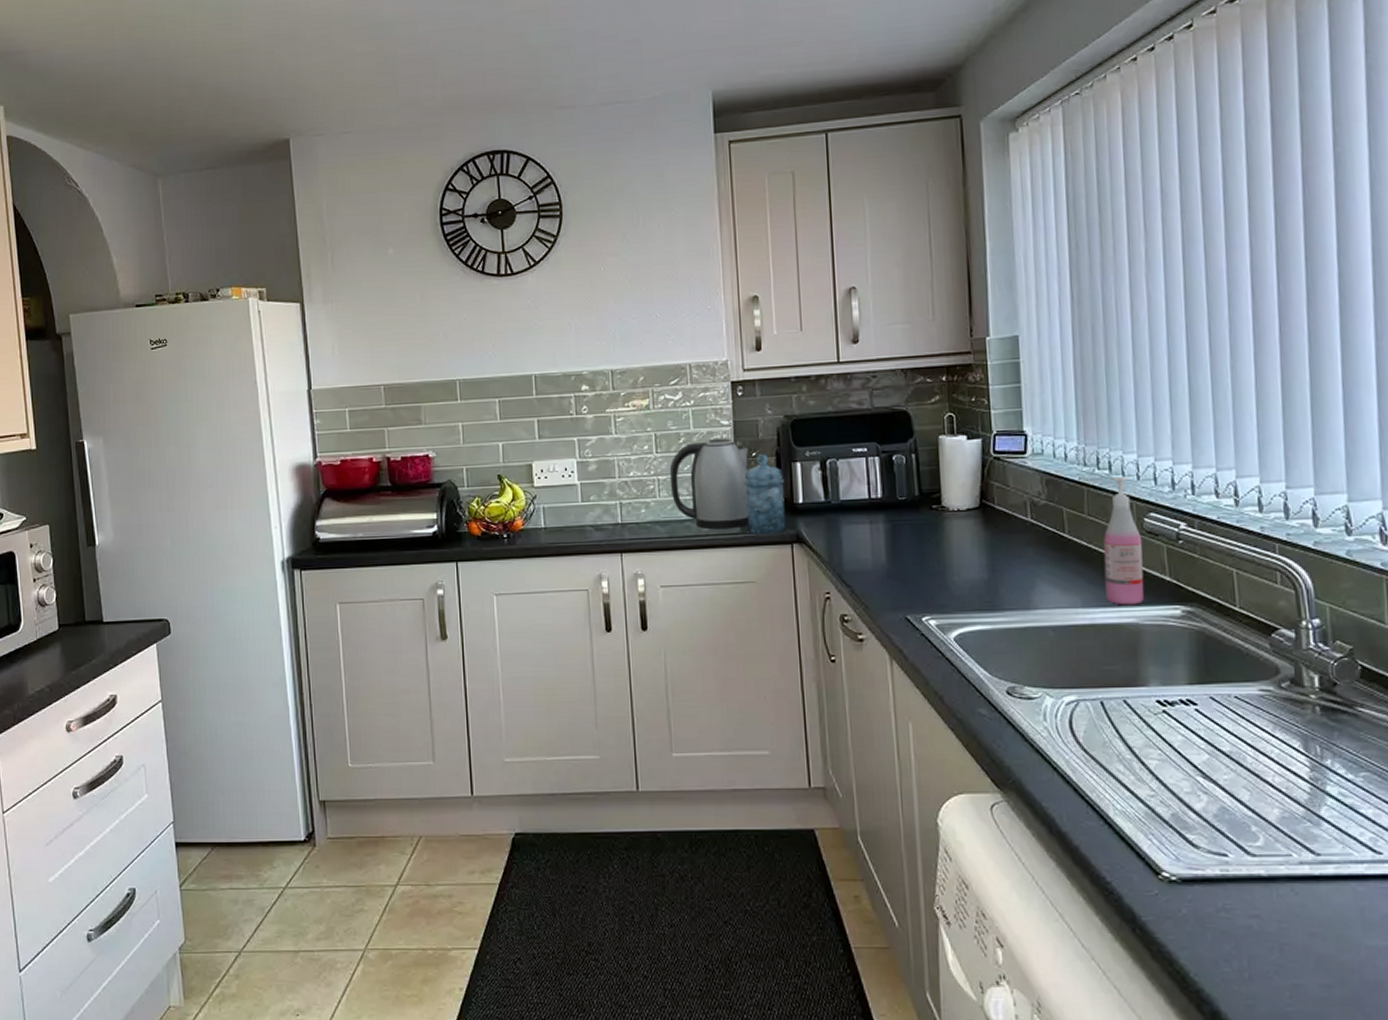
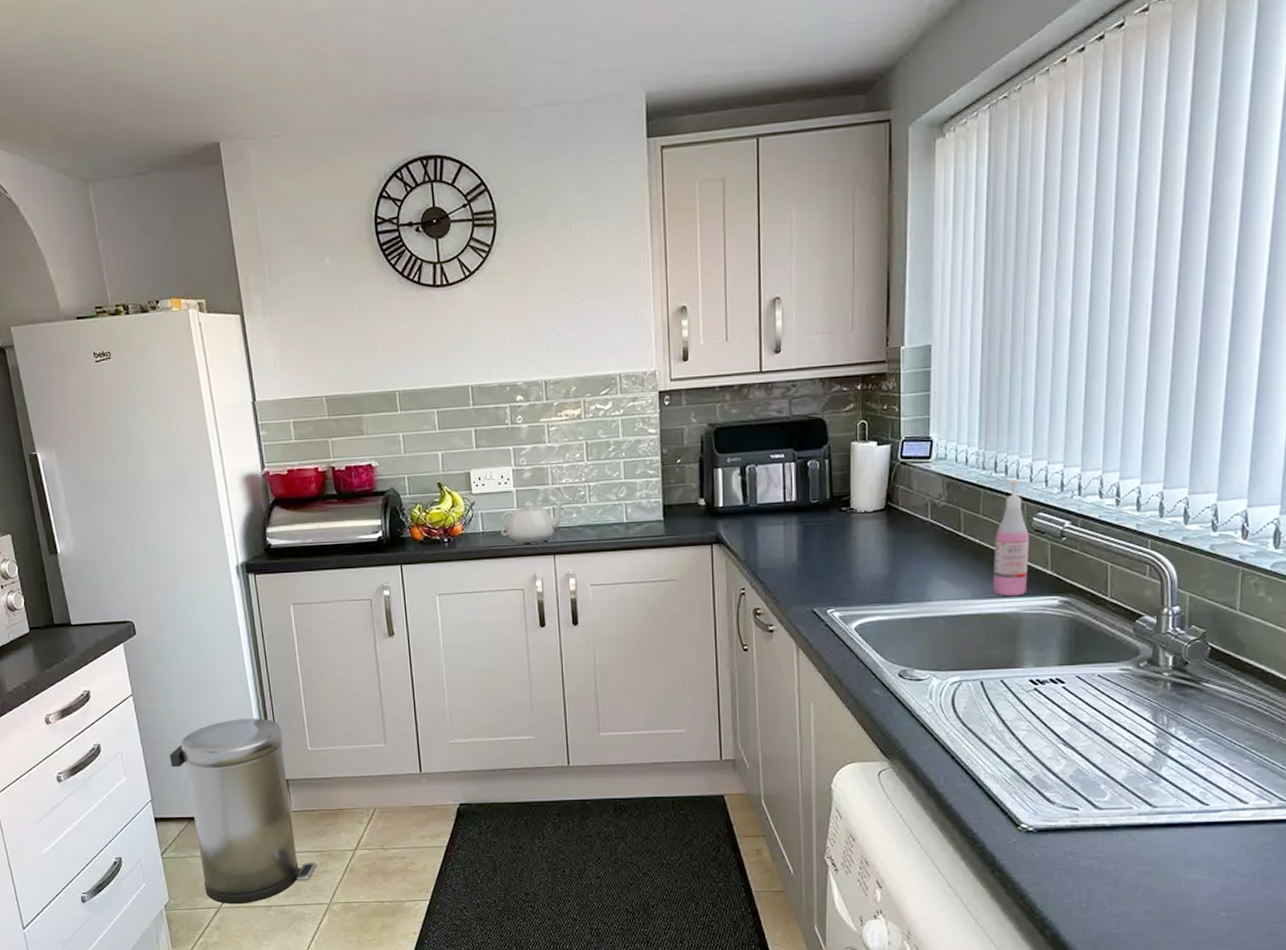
pedal bin: none [196,729,353,947] -> present [169,718,318,904]
teapot: none [563,496,634,543] -> present [500,502,566,546]
kettle: present [669,437,749,530] -> none [599,445,674,532]
canister: present [743,453,786,535] -> none [668,460,707,537]

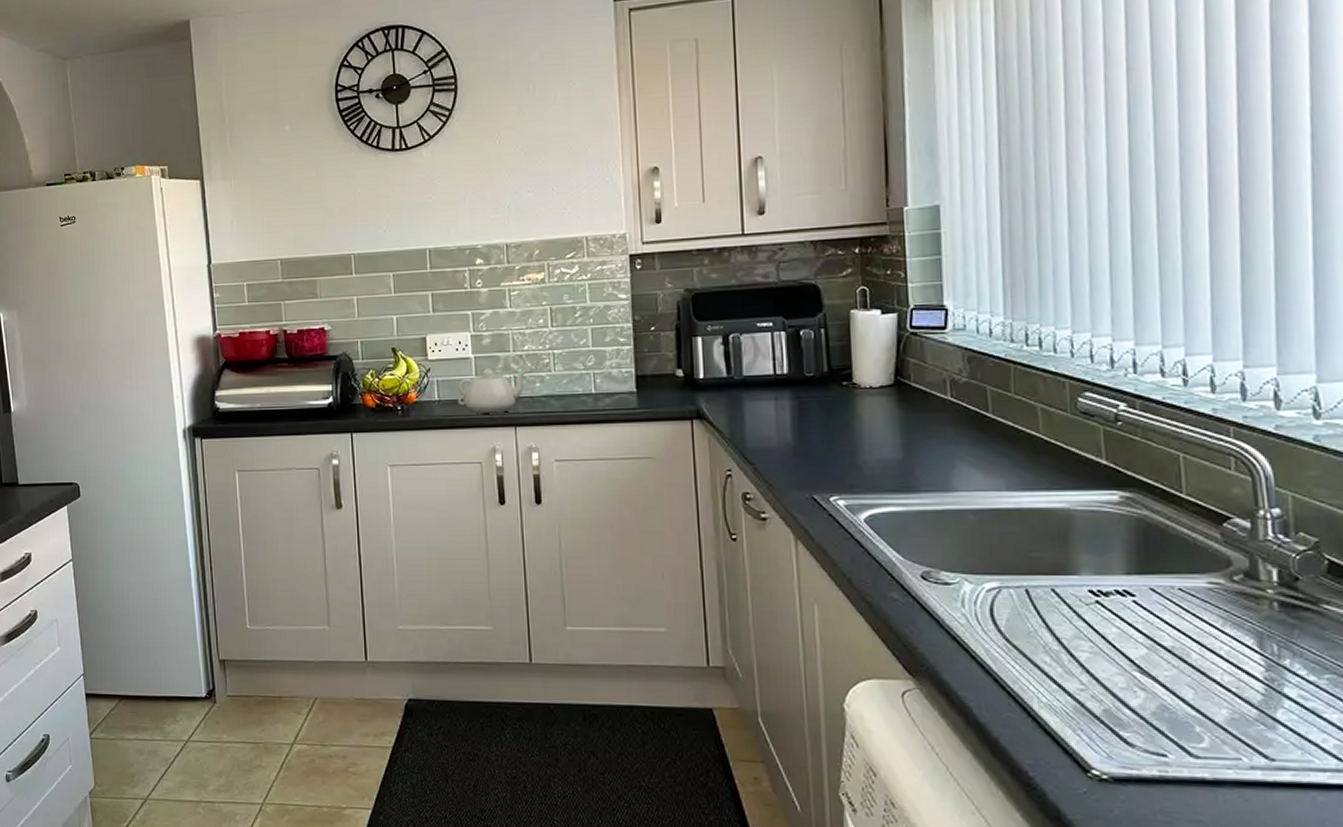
pedal bin: present [169,718,318,904] -> none [104,591,252,797]
soap dispenser: present [993,479,1030,597] -> none [1031,354,1077,490]

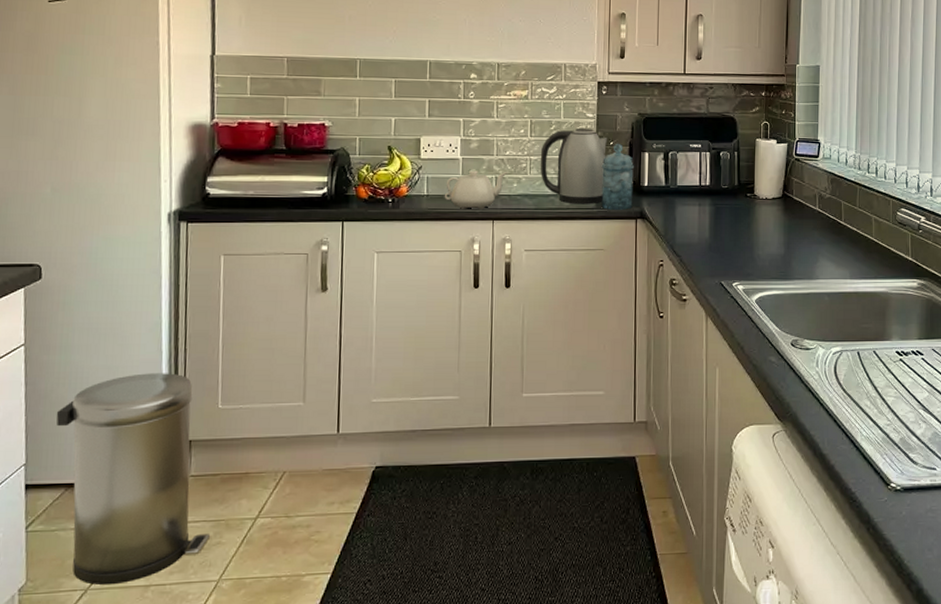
pedal bin: none [104,591,252,797] -> present [56,373,211,585]
kettle: none [565,311,648,404] -> present [540,127,608,204]
canister: none [641,327,686,411] -> present [601,143,635,211]

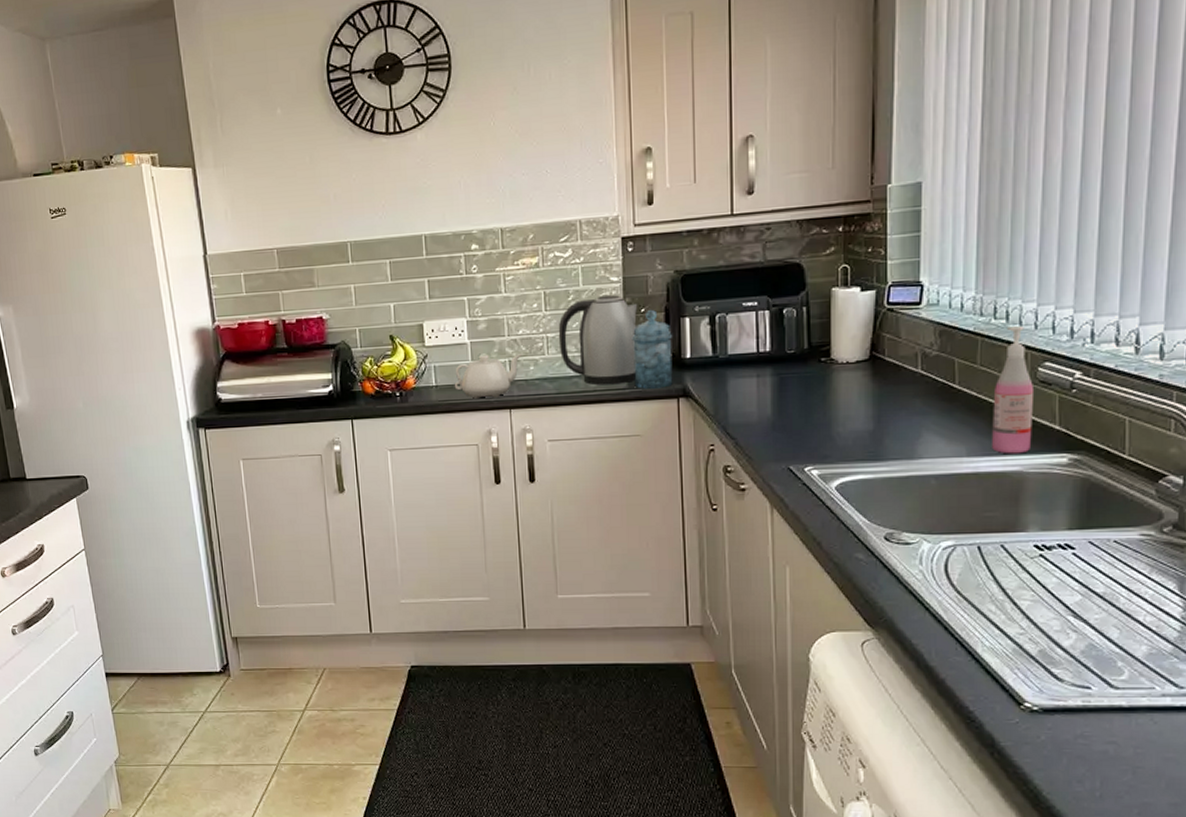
pedal bin: present [56,373,211,585] -> none [120,574,266,762]
soap dispenser: none [867,180,895,278] -> present [992,326,1035,454]

